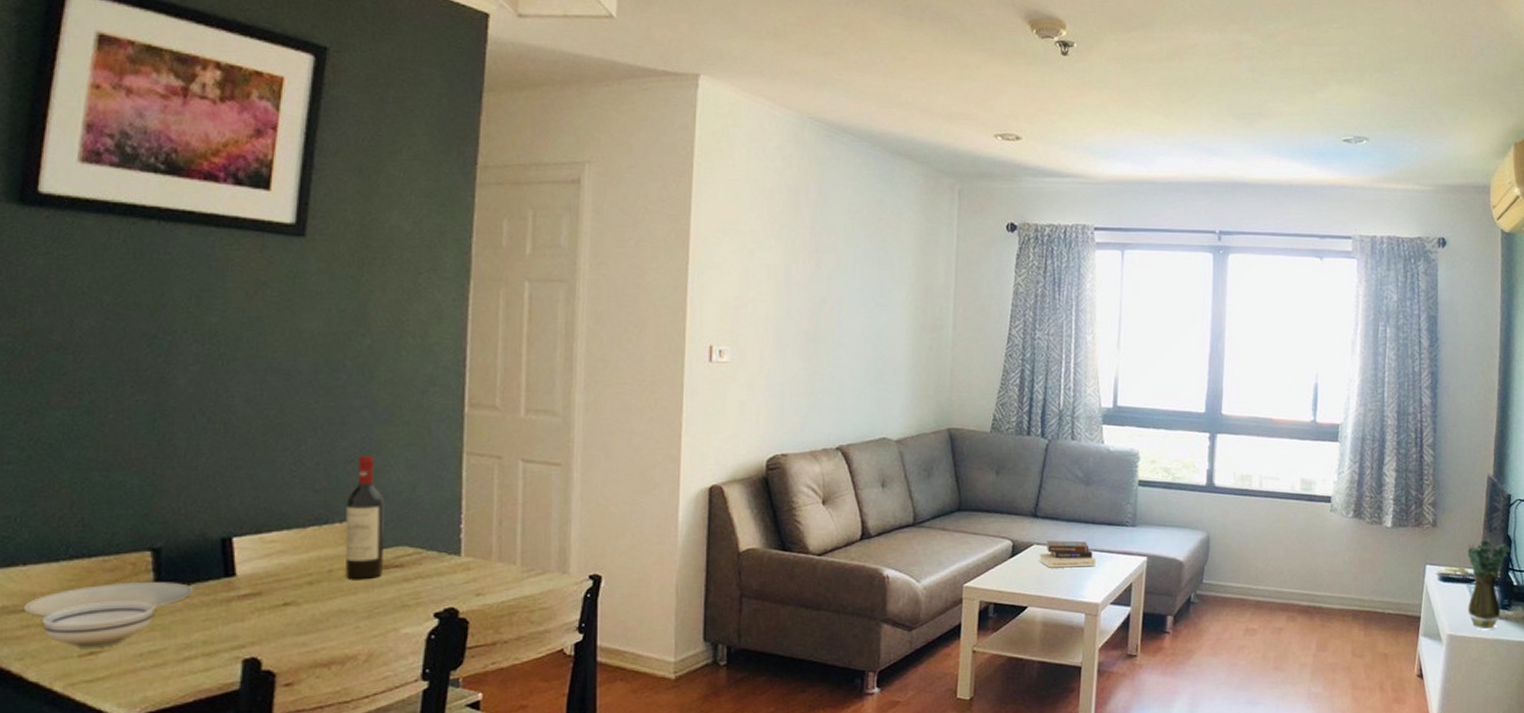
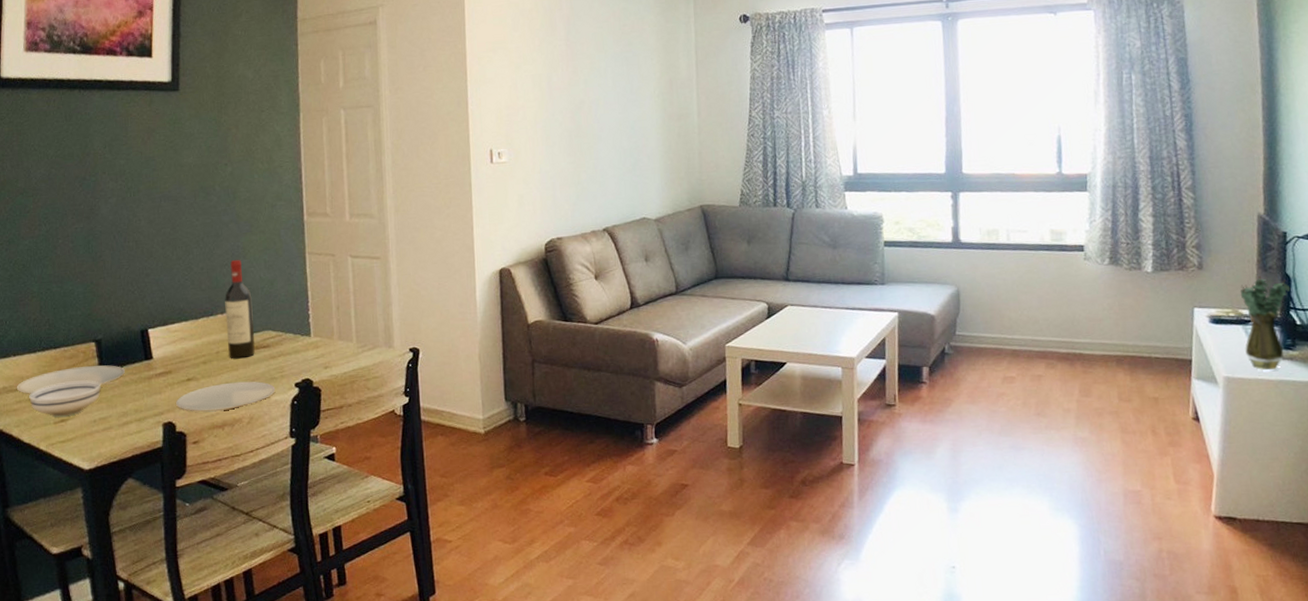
plate: none [265,608,407,647] -> present [176,381,276,413]
books: present [1039,540,1096,568] -> none [794,301,849,327]

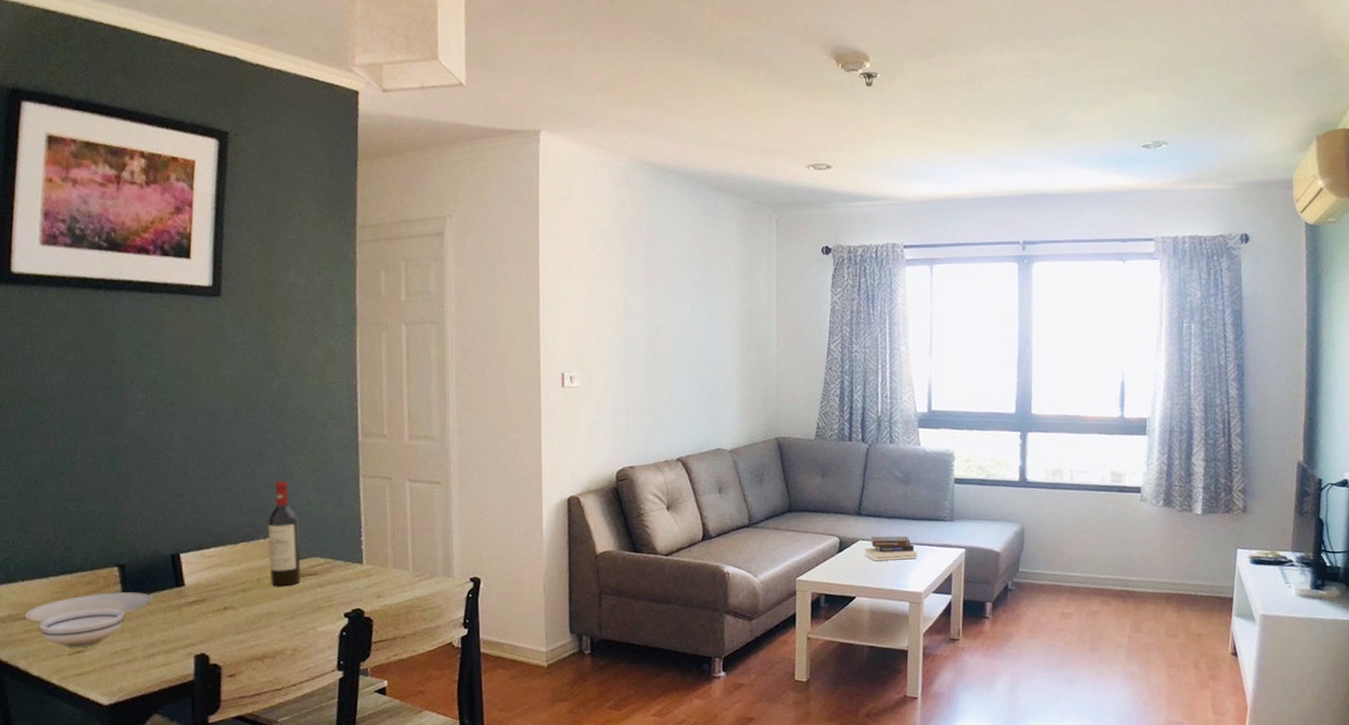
plate: present [176,381,276,413] -> none [210,610,323,644]
books: none [794,301,849,327] -> present [864,536,917,561]
vase: present [1240,276,1291,371] -> none [1278,520,1323,609]

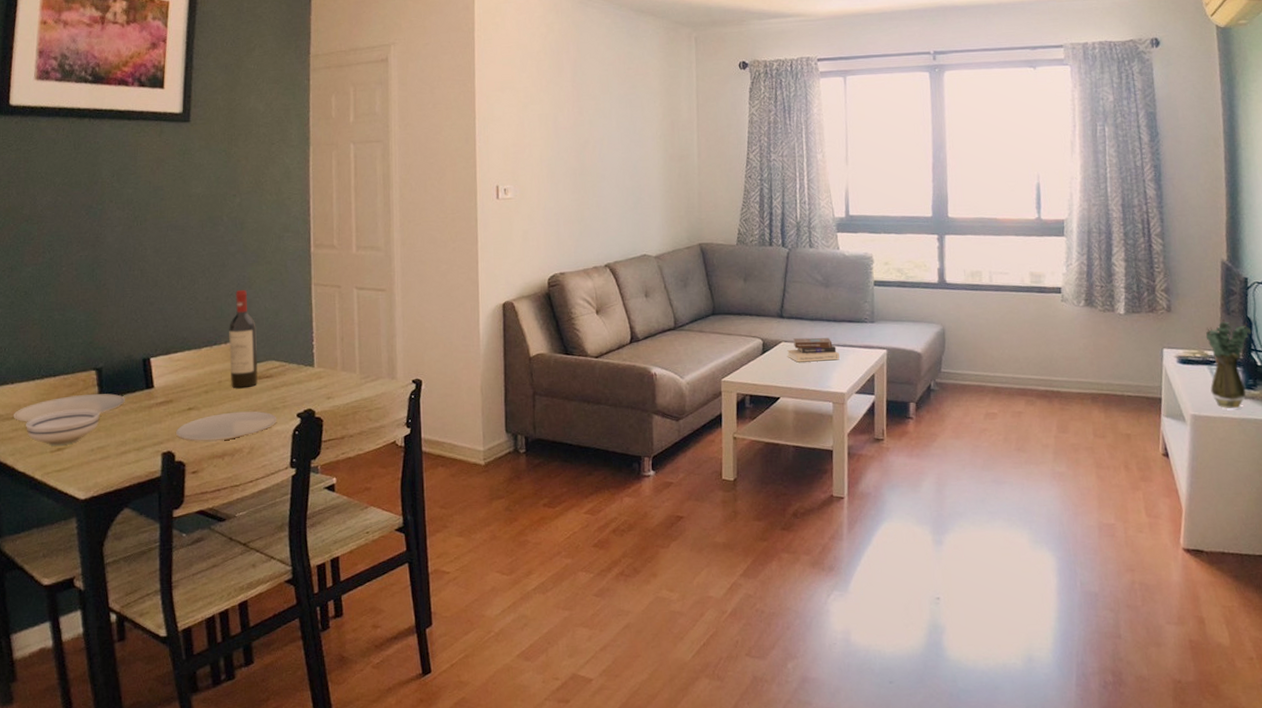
plate: none [210,610,323,644] -> present [176,411,277,442]
vase: none [1278,520,1323,609] -> present [1205,319,1252,409]

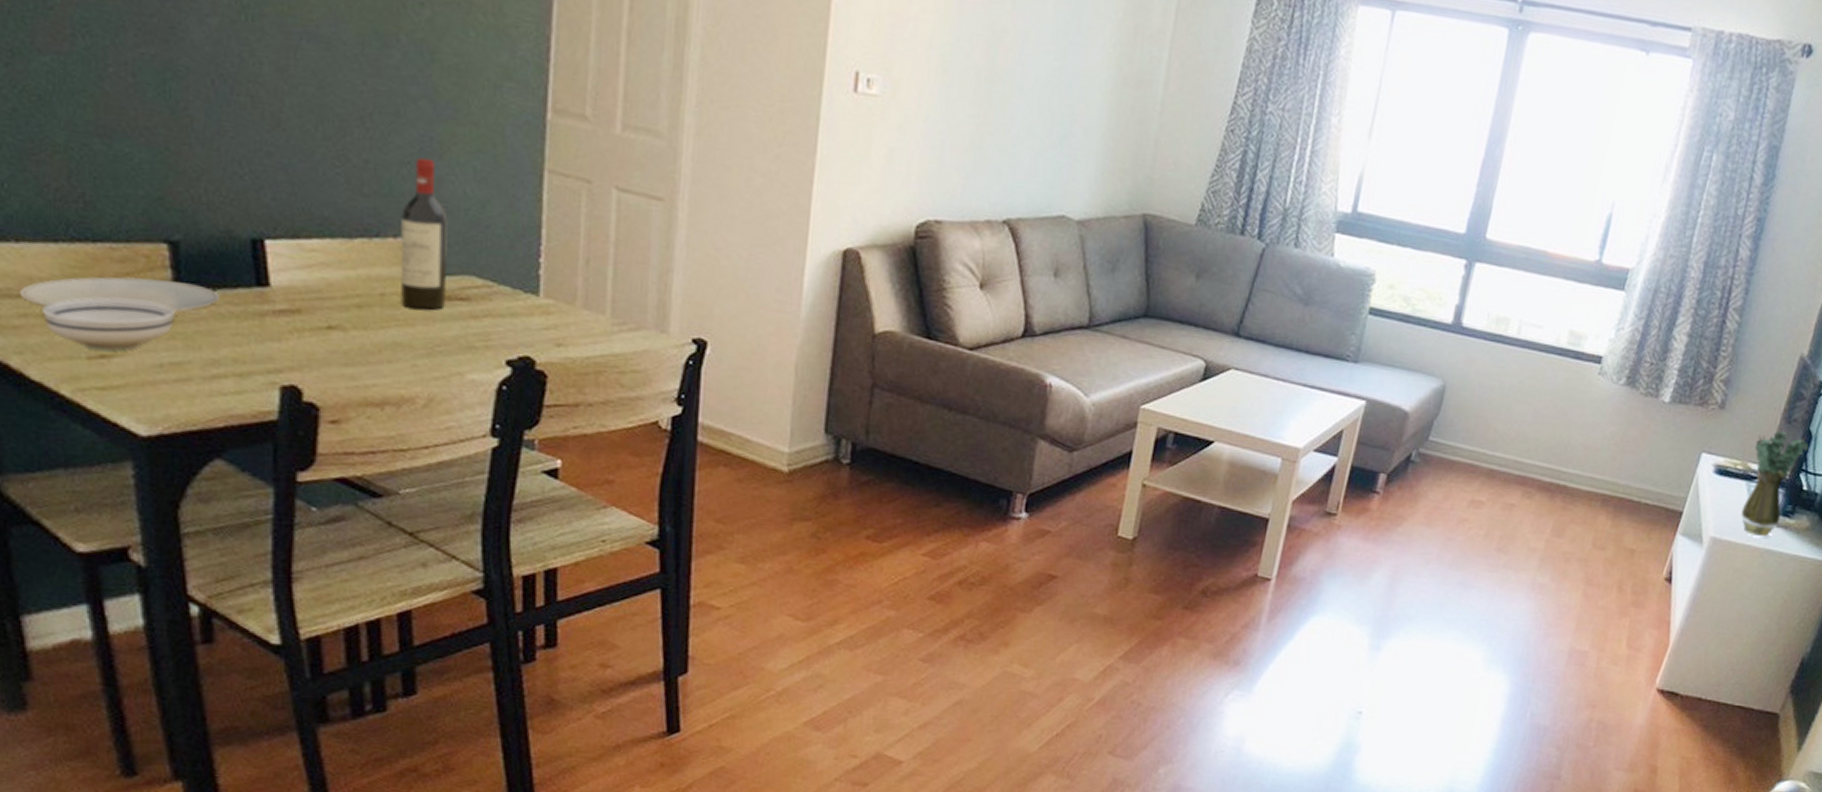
plate: present [176,411,277,442] -> none [306,341,474,383]
books: present [787,337,840,363] -> none [1235,367,1304,405]

